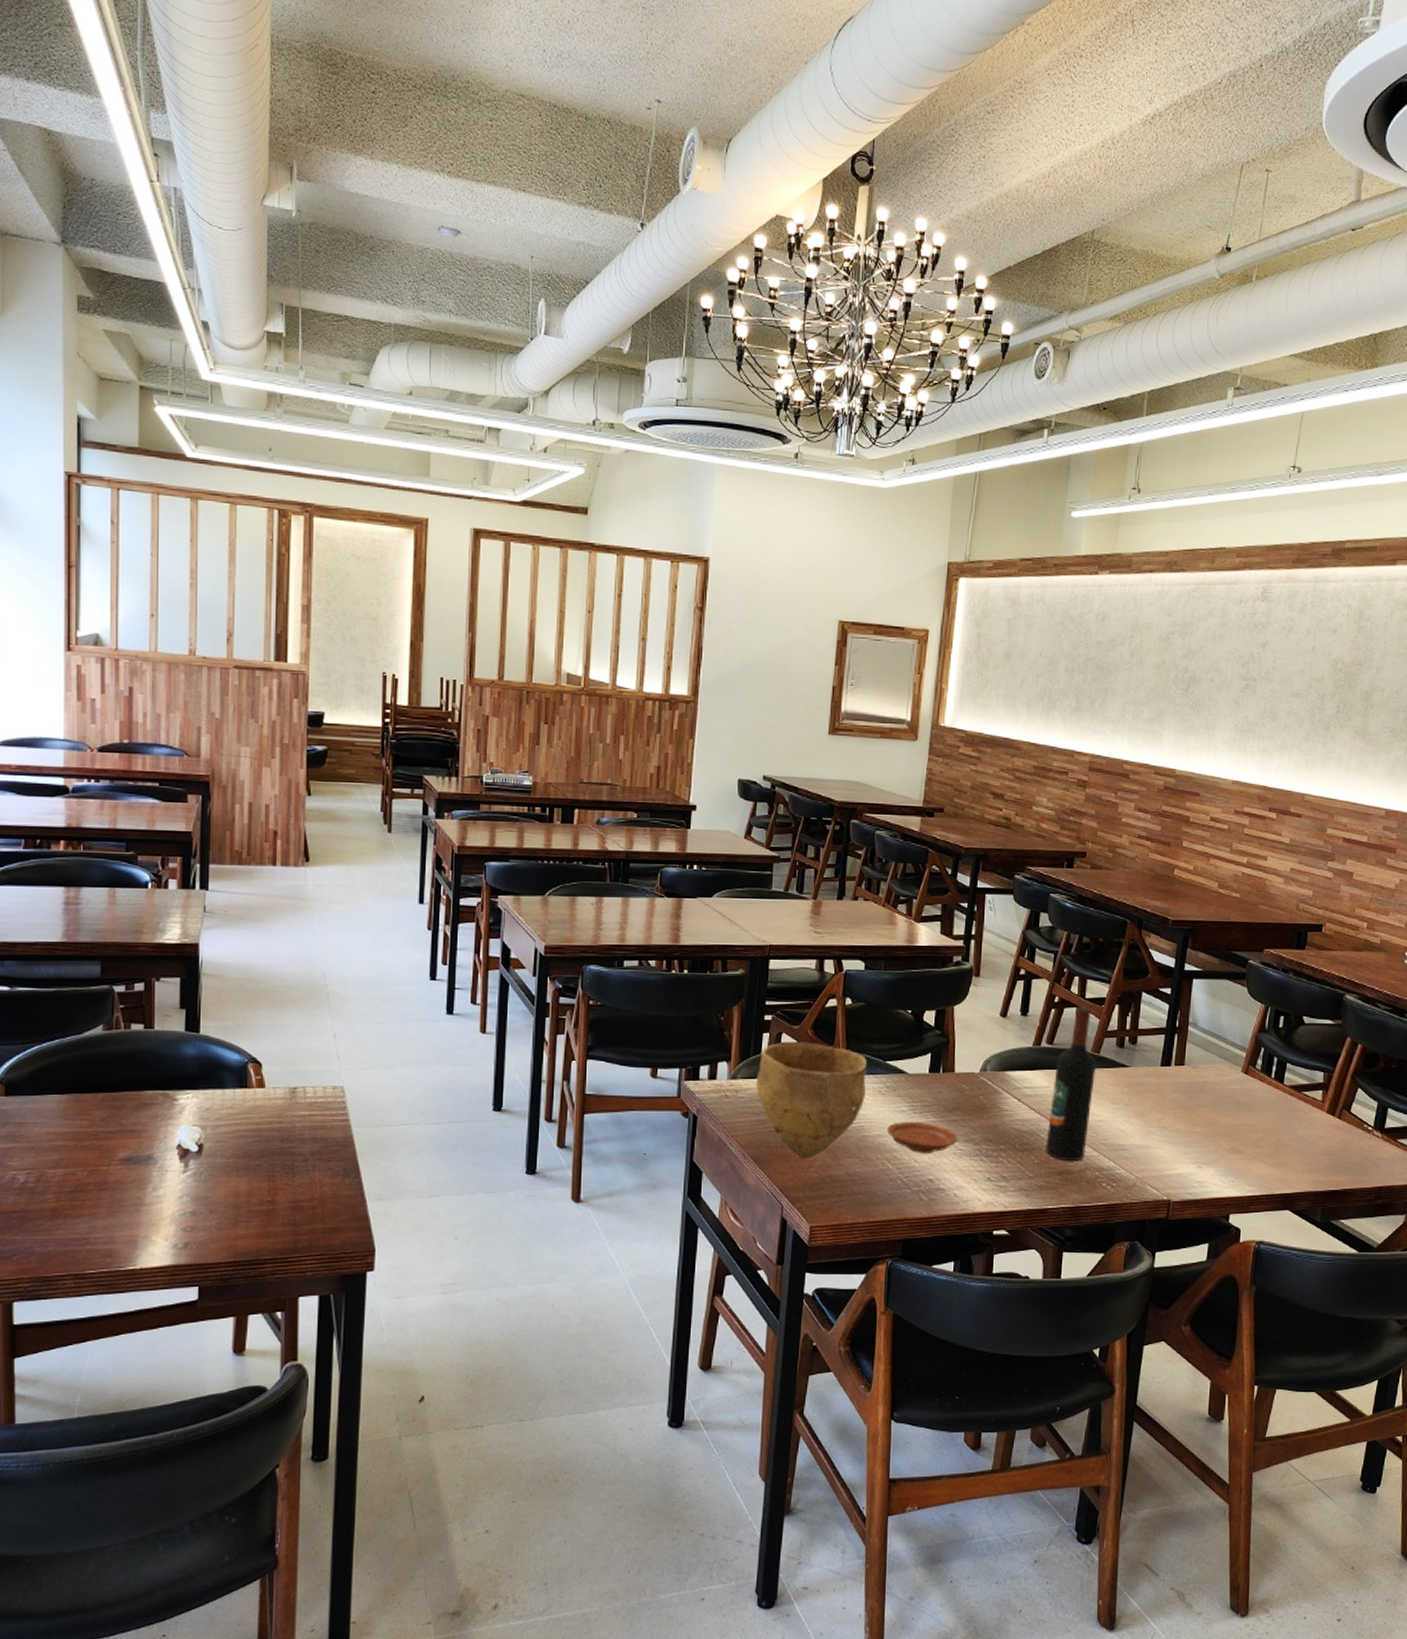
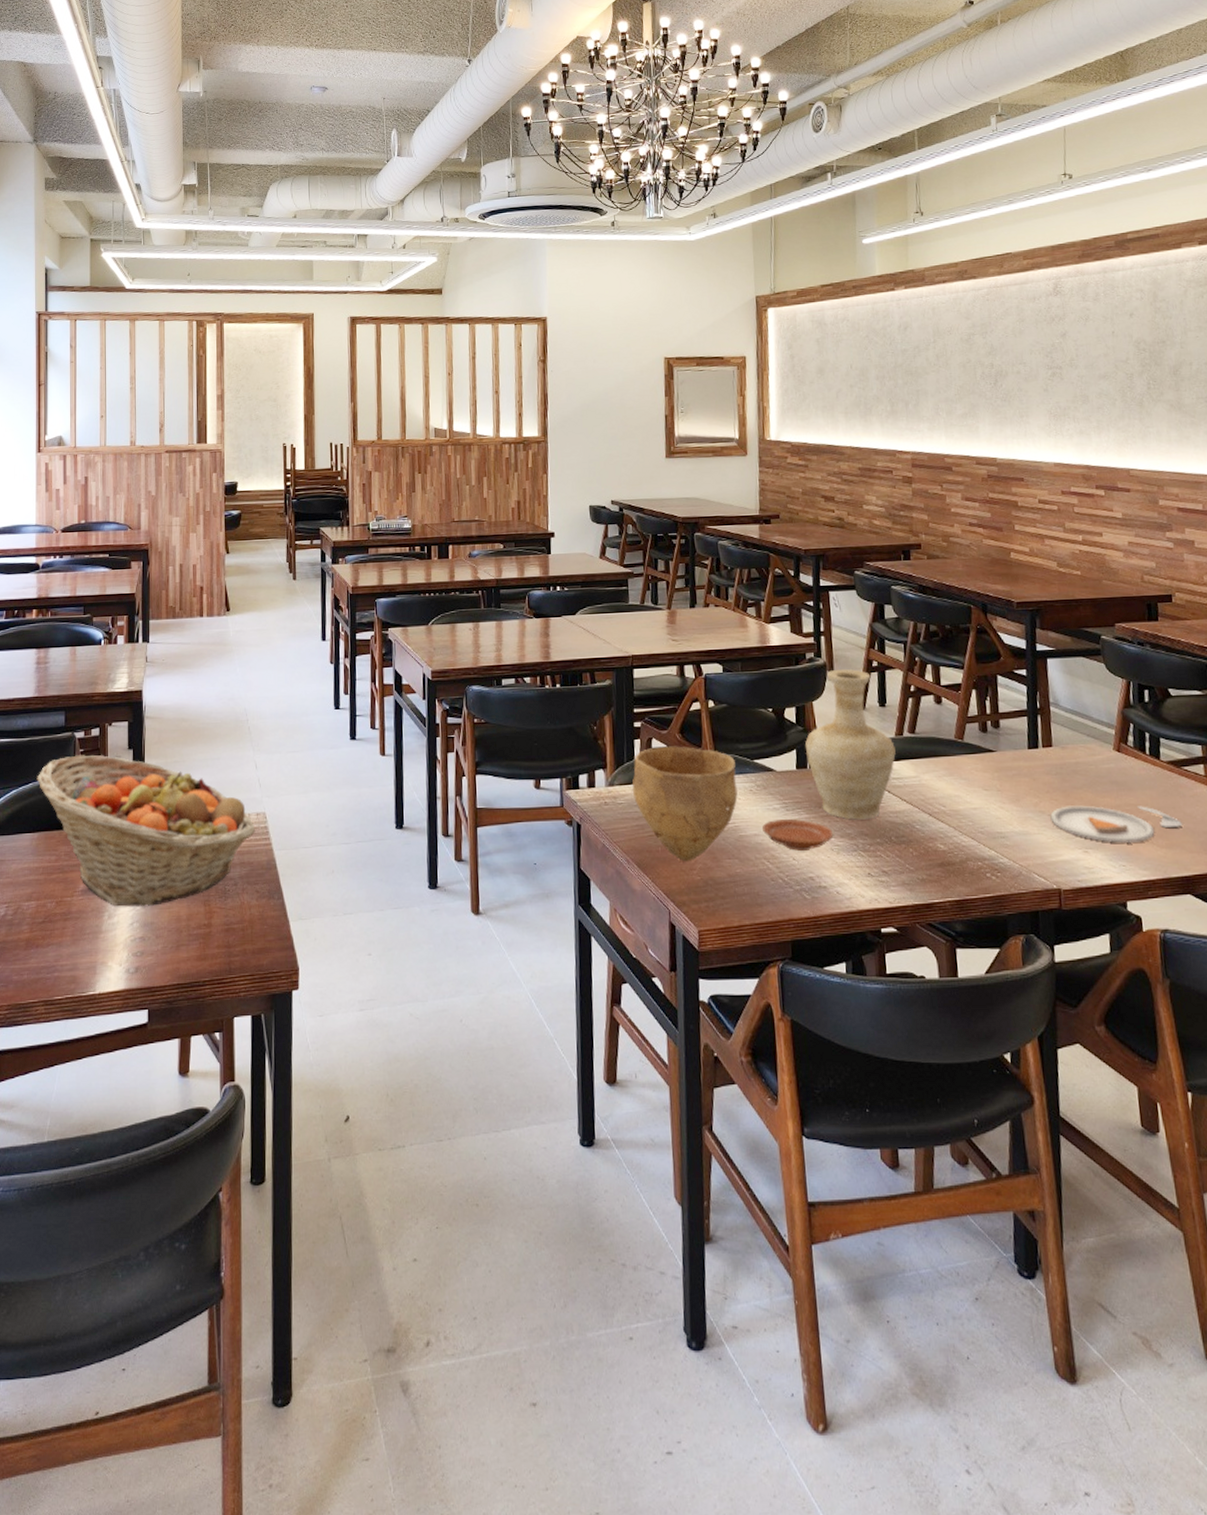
fruit basket: none [65,1011,332,1179] -> present [36,755,256,907]
vase: none [940,974,1031,1126] -> present [804,669,896,820]
wine bottle: present [1046,1007,1096,1162] -> none [921,695,964,853]
dinner plate: none [1171,1123,1294,1161] -> present [1050,805,1184,844]

